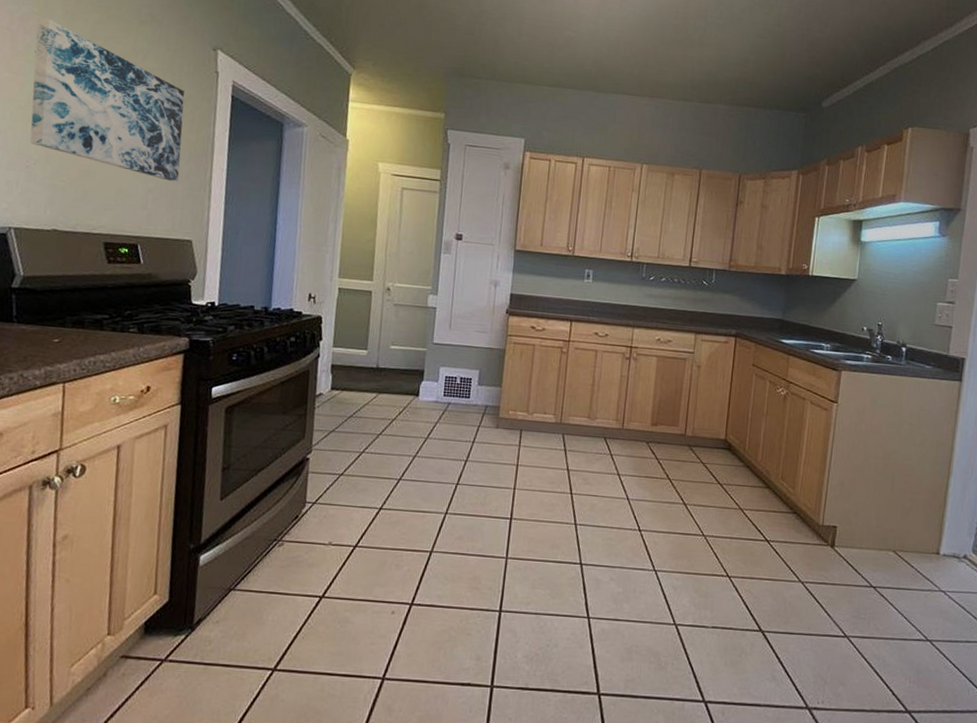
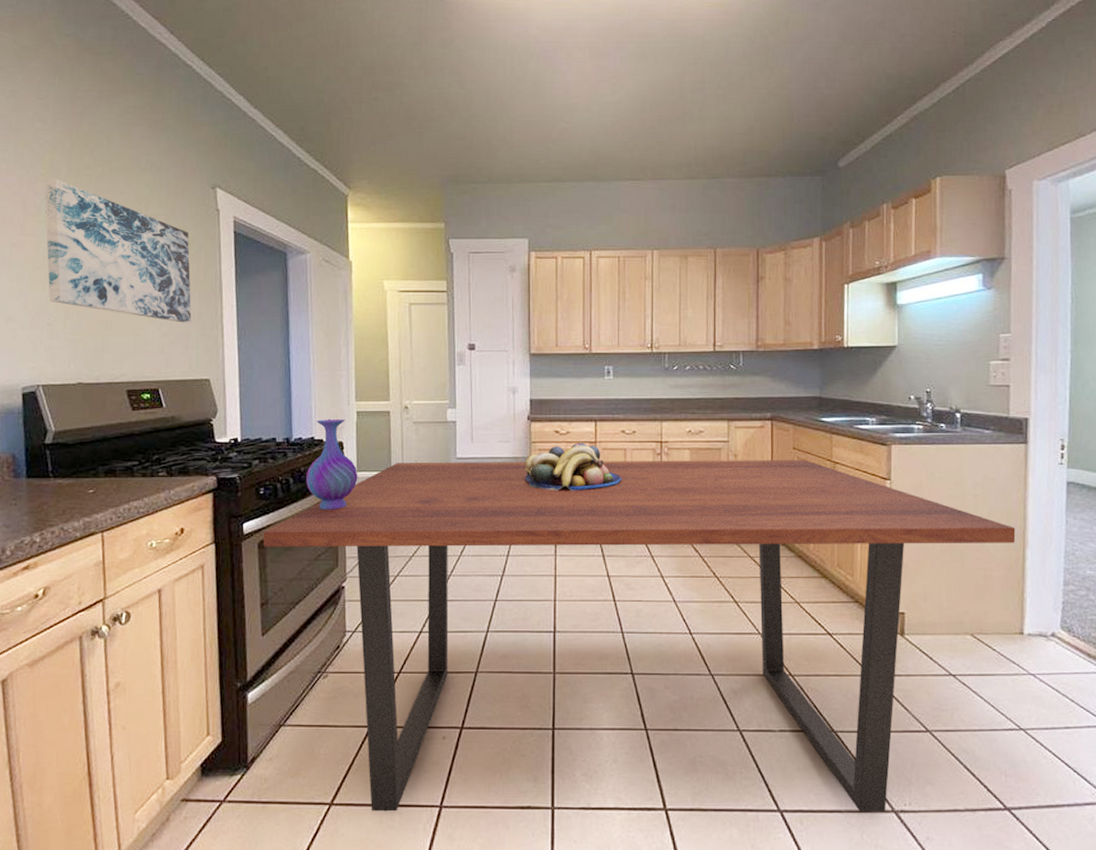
dining table: none [231,342,943,709] -> present [263,459,1016,813]
vase: none [280,292,334,383] -> present [306,419,358,510]
fruit bowl: none [497,340,591,386] -> present [524,442,622,491]

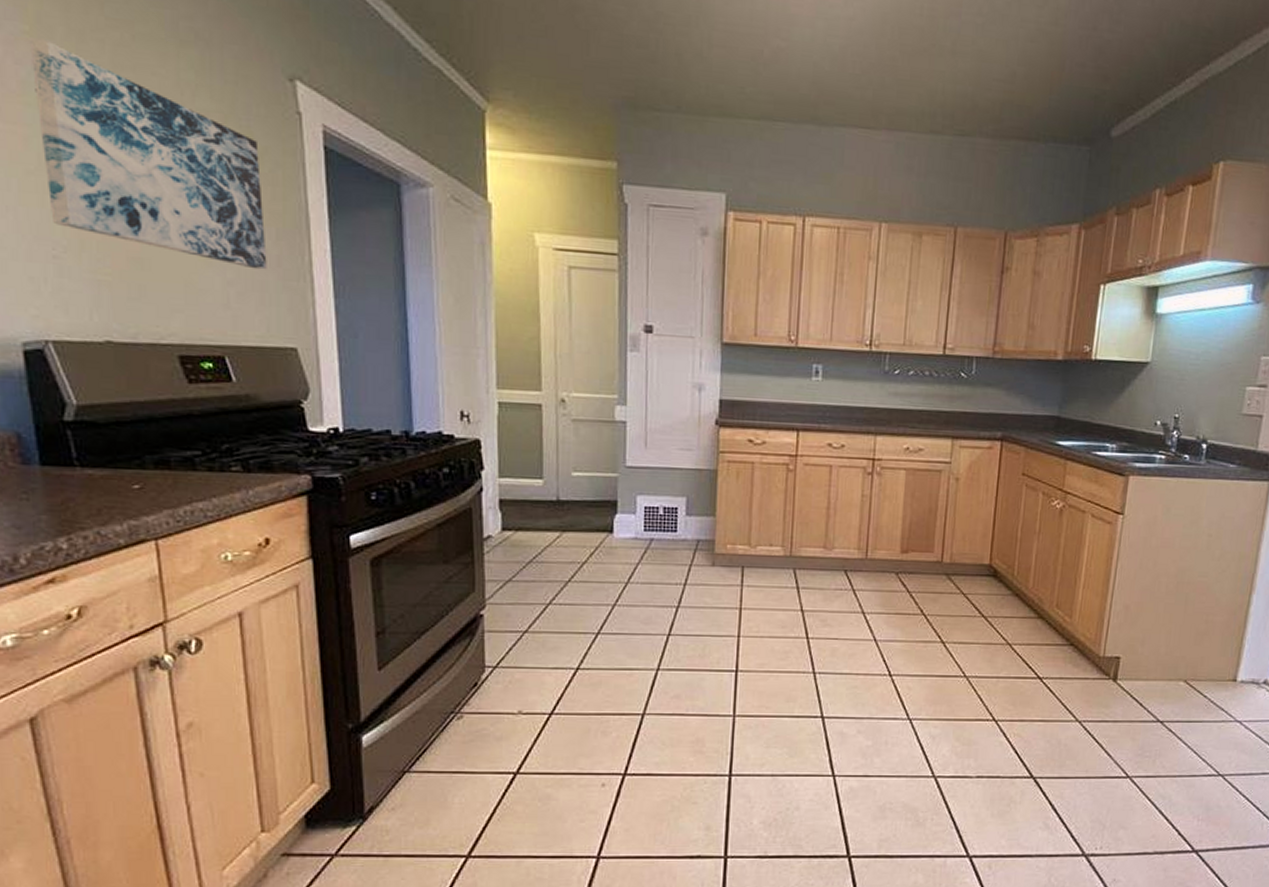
dining table: present [263,459,1016,813] -> none [376,469,1245,864]
vase: present [306,419,358,510] -> none [432,409,500,523]
fruit bowl: present [524,442,622,491] -> none [709,455,825,512]

